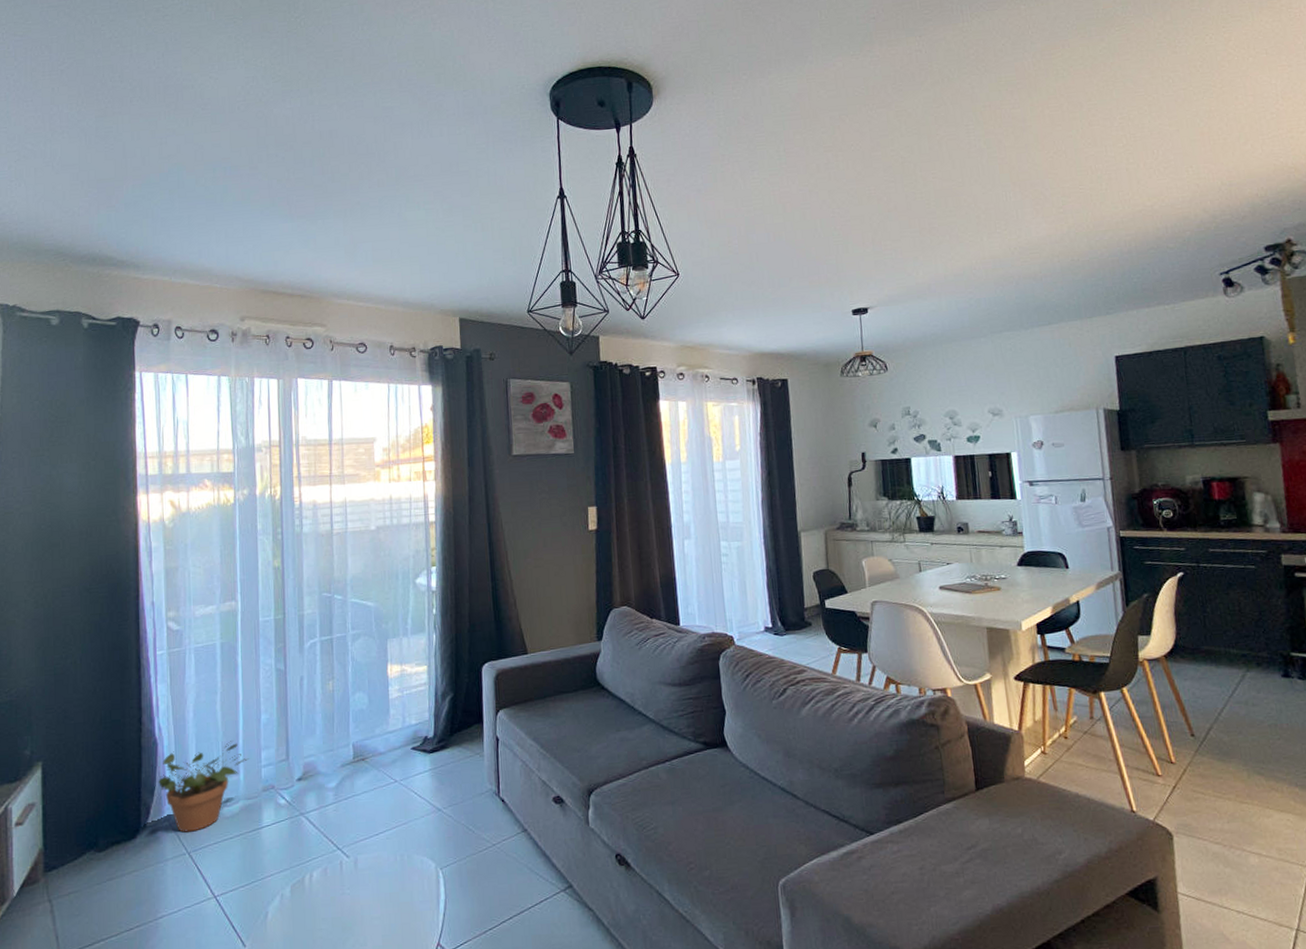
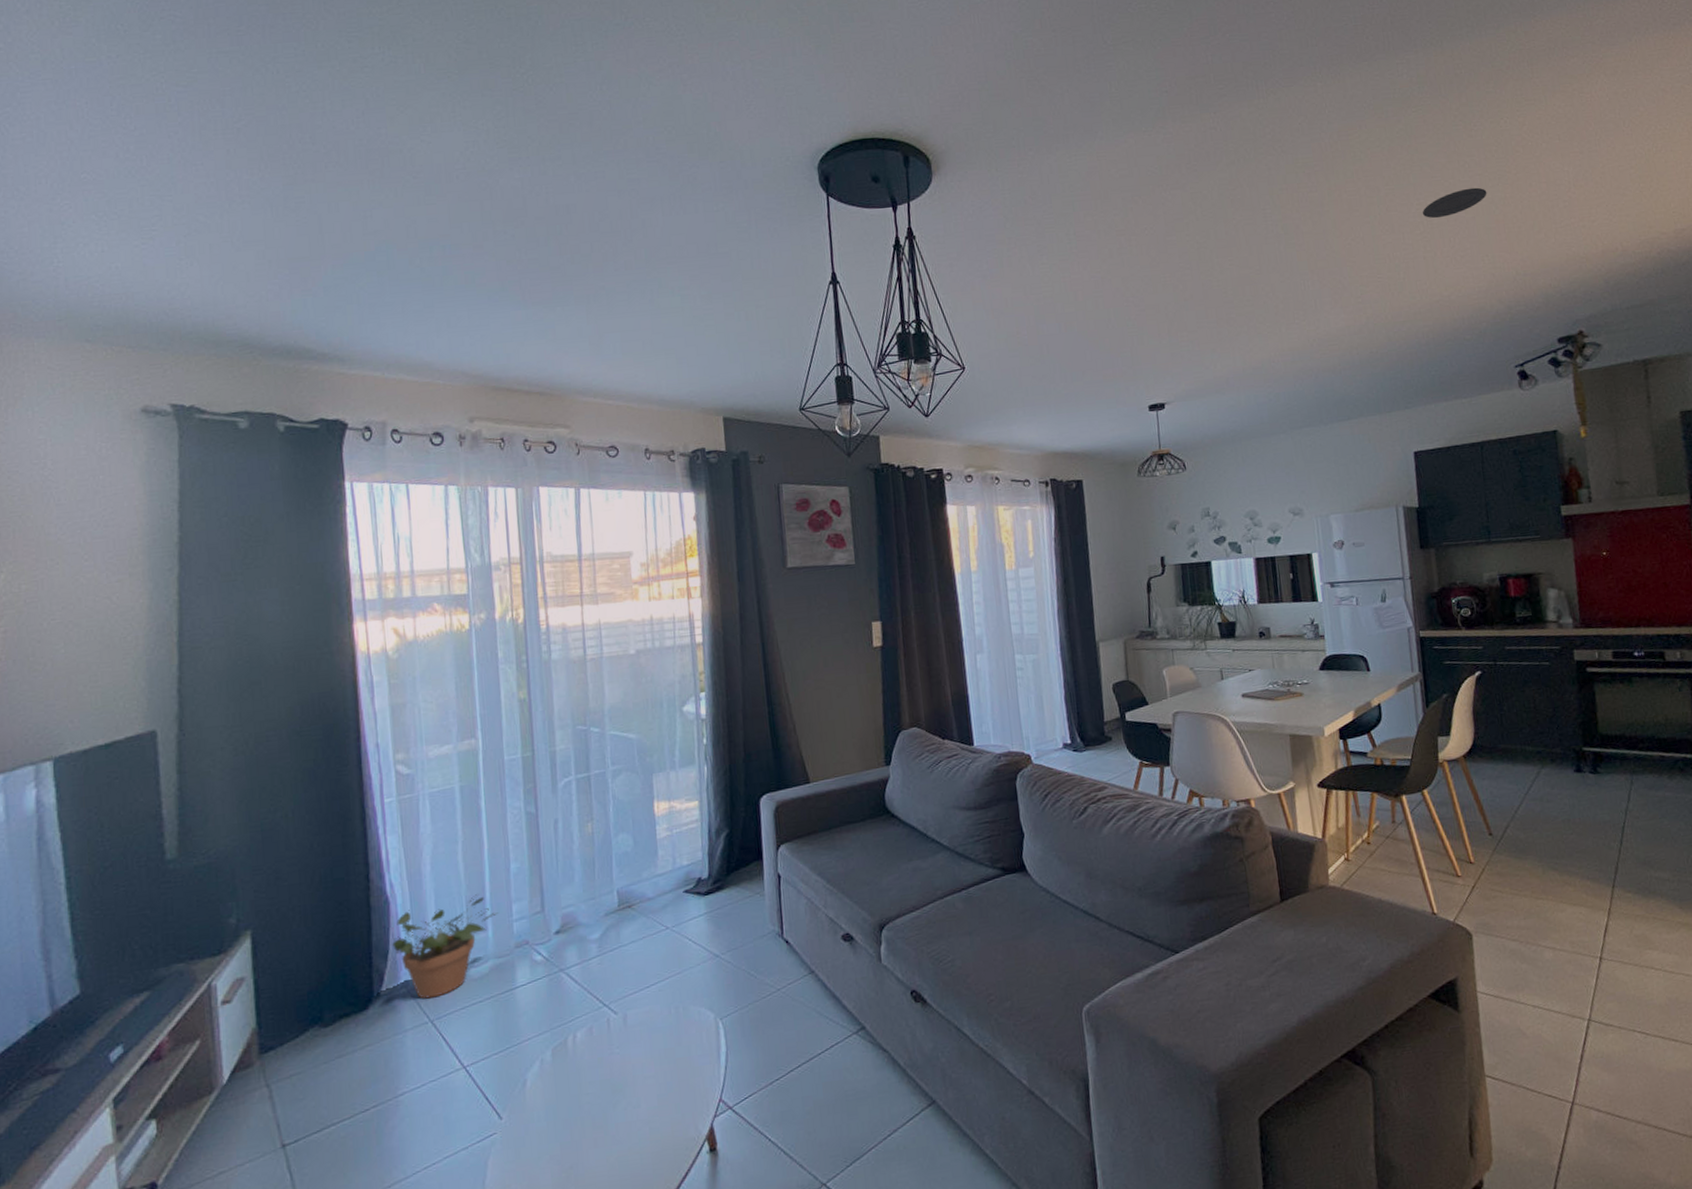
recessed light: none [1125,101,1192,132] -> present [1422,187,1487,219]

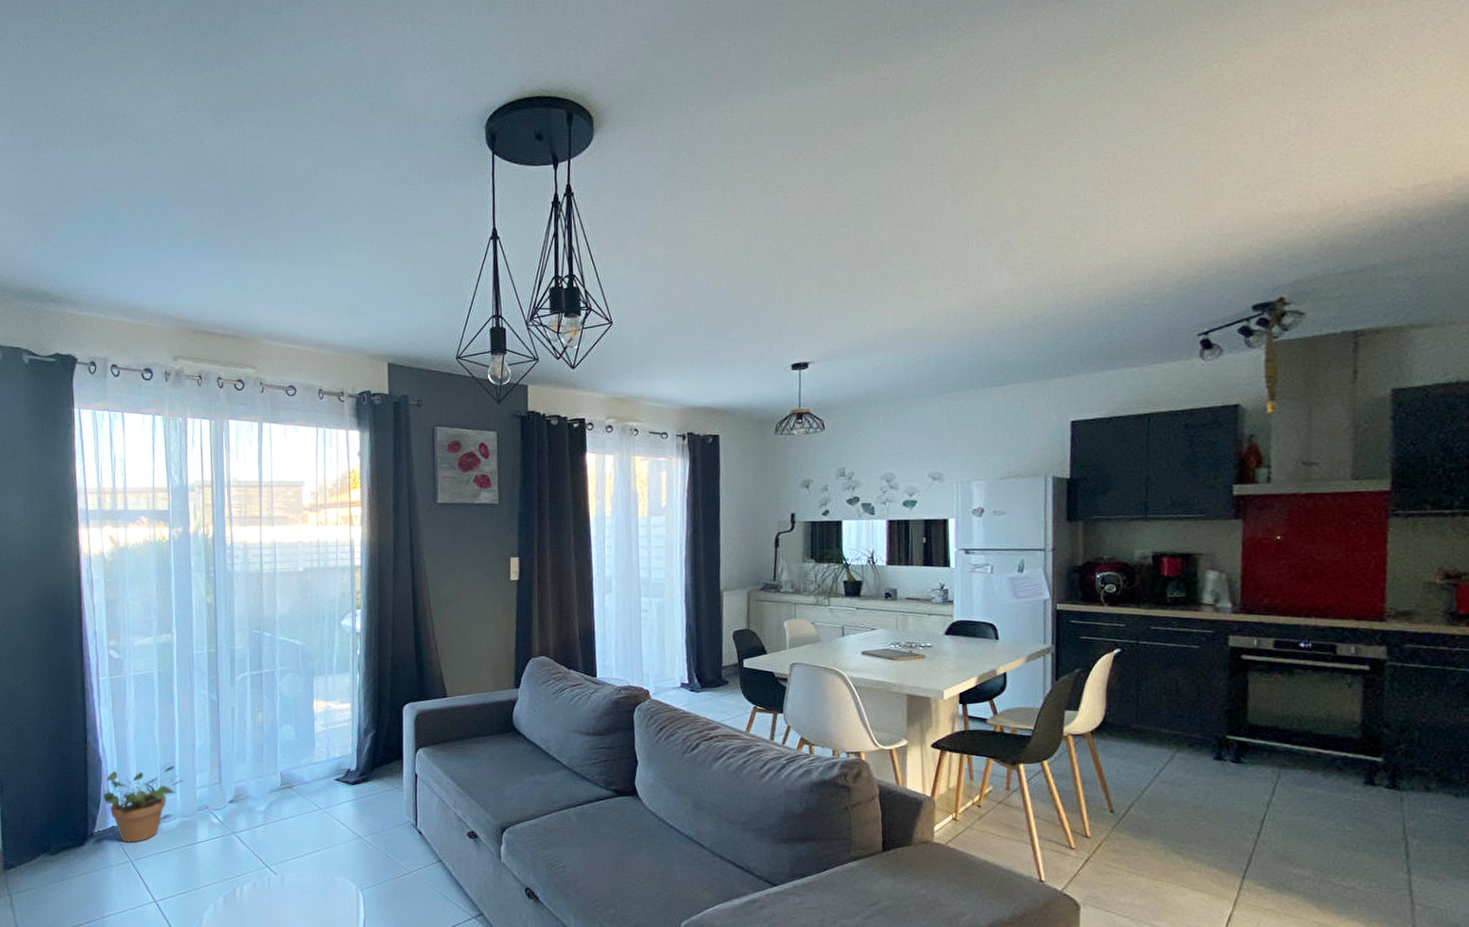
recessed light: present [1422,187,1487,219] -> none [1109,139,1188,174]

